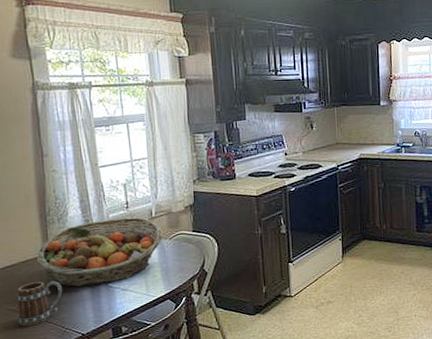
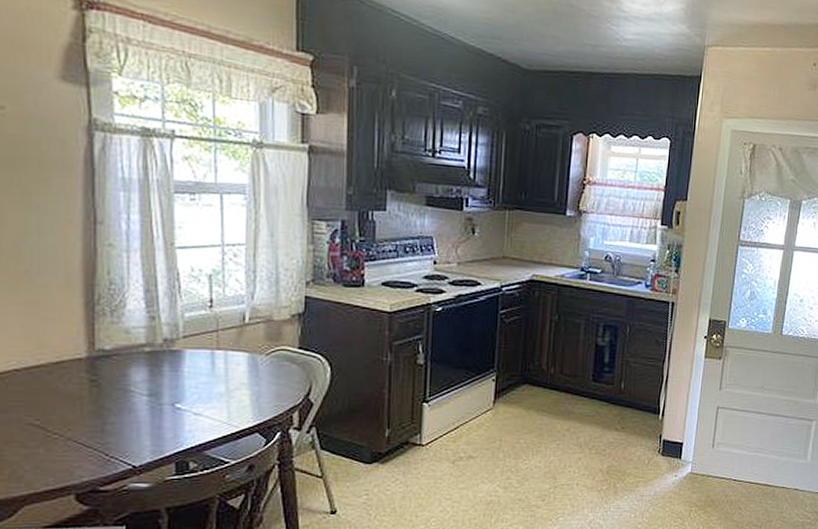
mug: present [17,280,63,327] -> none [42,391,111,449]
fruit basket: present [36,217,163,288] -> none [75,319,258,405]

